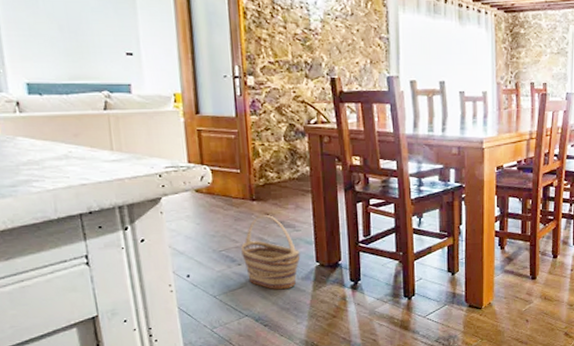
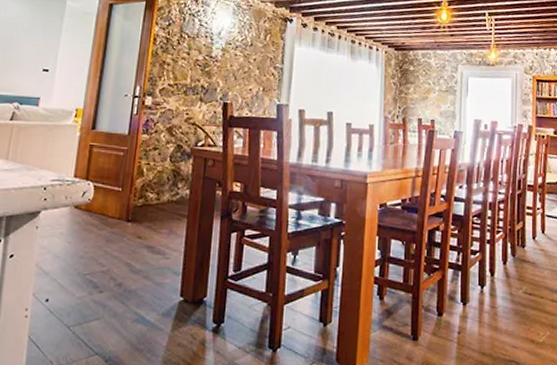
basket: present [241,215,301,290] -> none [105,238,166,326]

